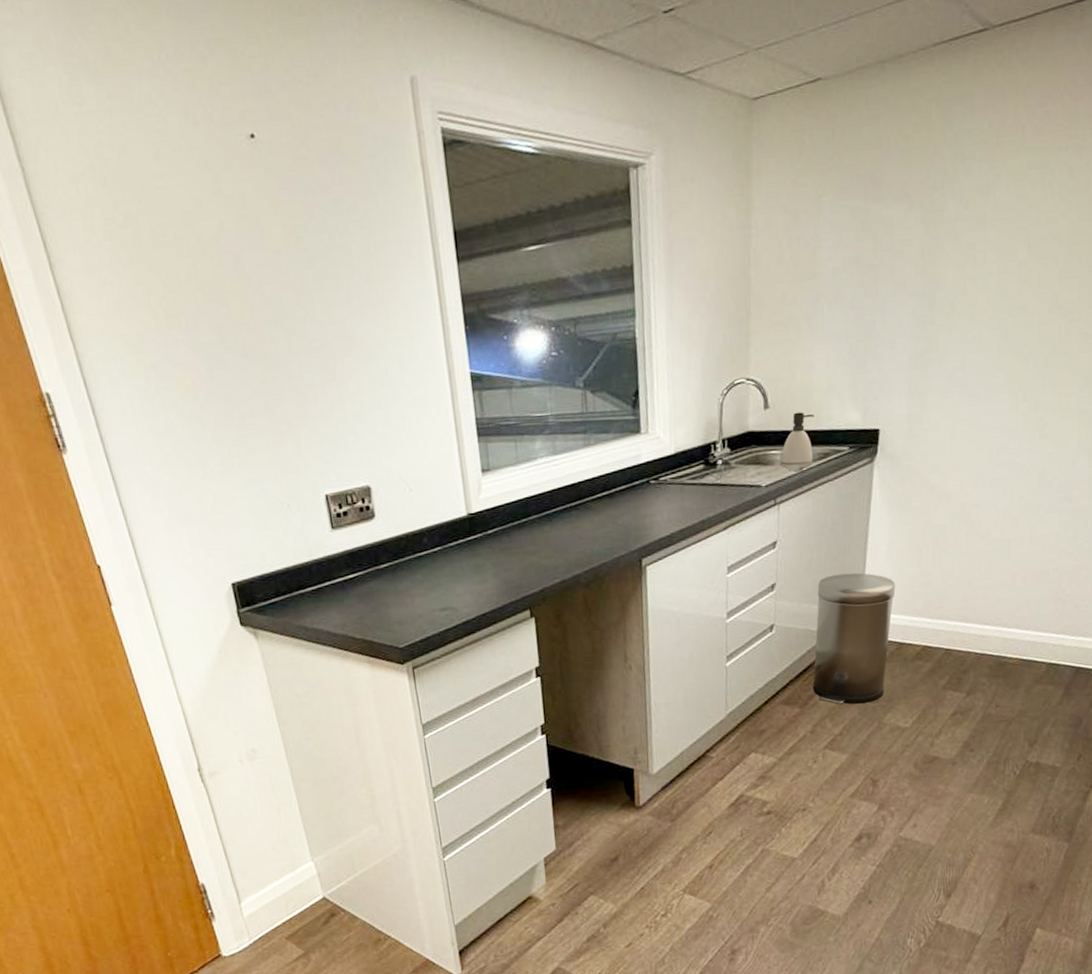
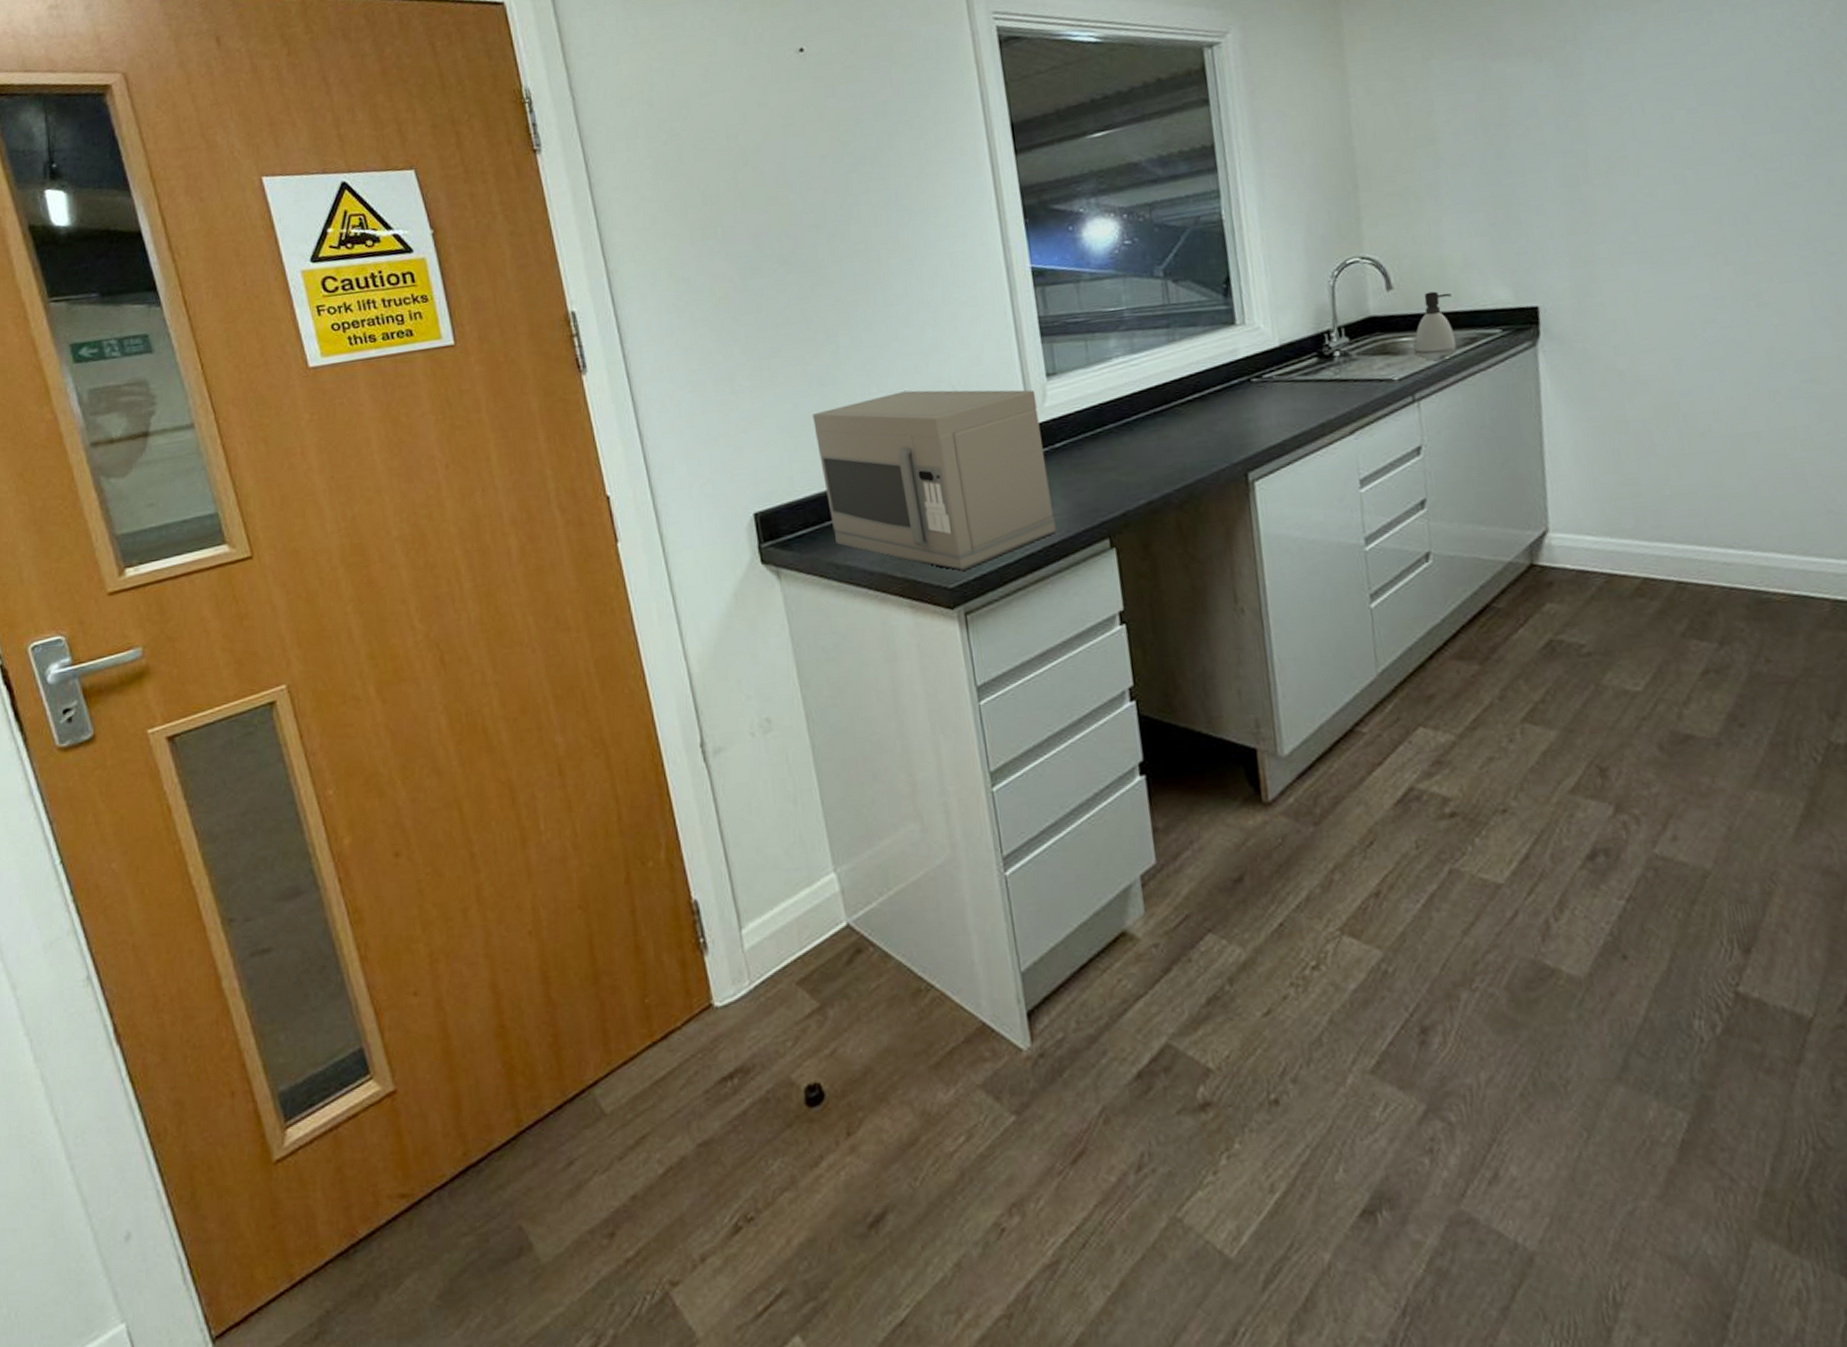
microwave: none [279,480,487,635] -> present [812,389,1056,572]
pedal bin: present [813,572,896,705] -> none [1483,483,1597,660]

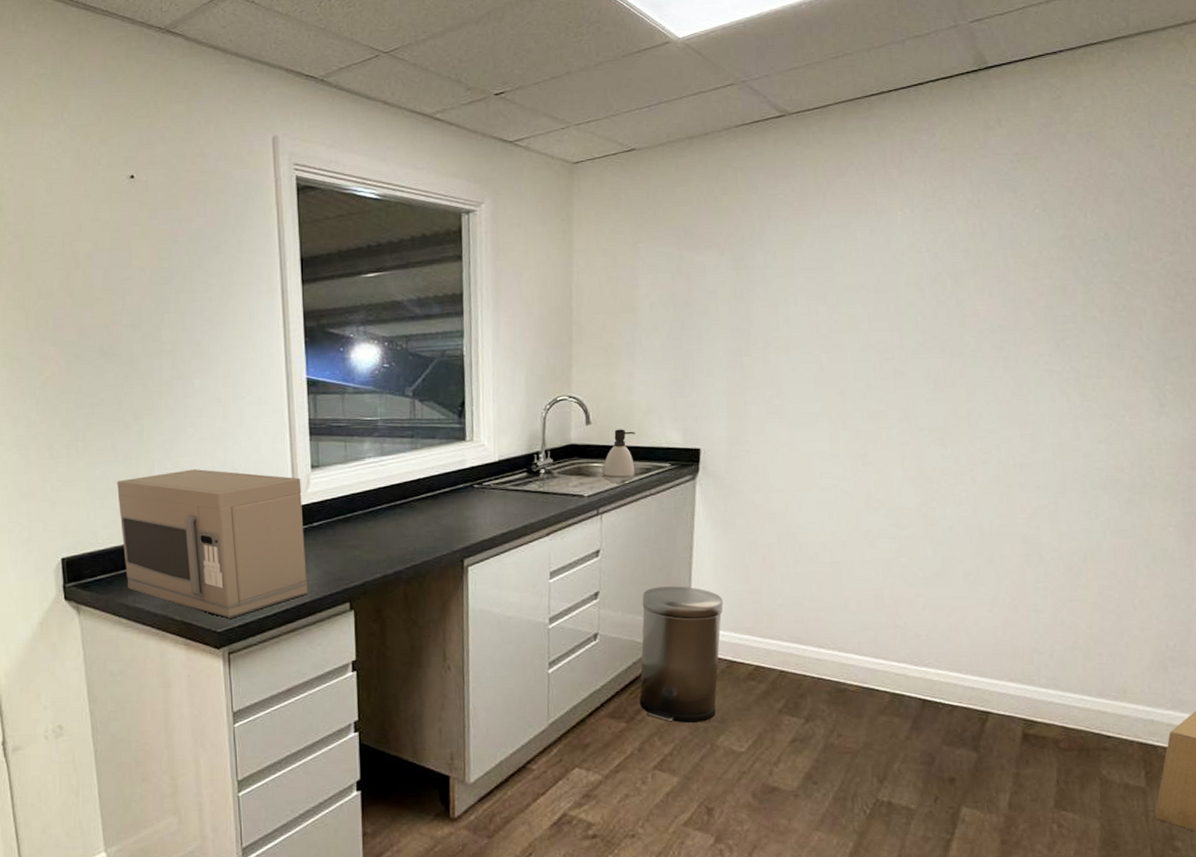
pedal bin: none [1483,483,1597,660] -> present [640,586,723,723]

